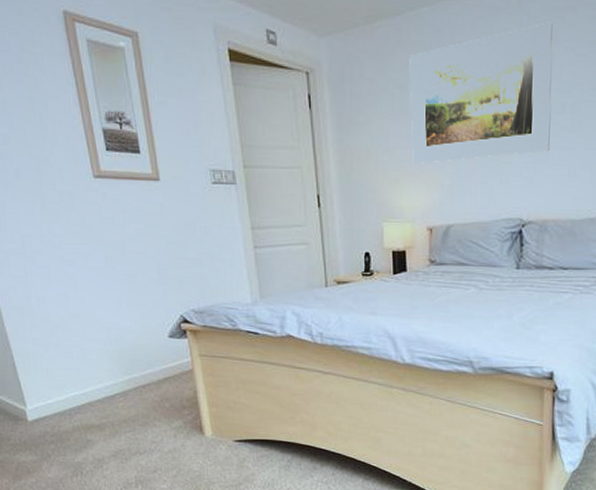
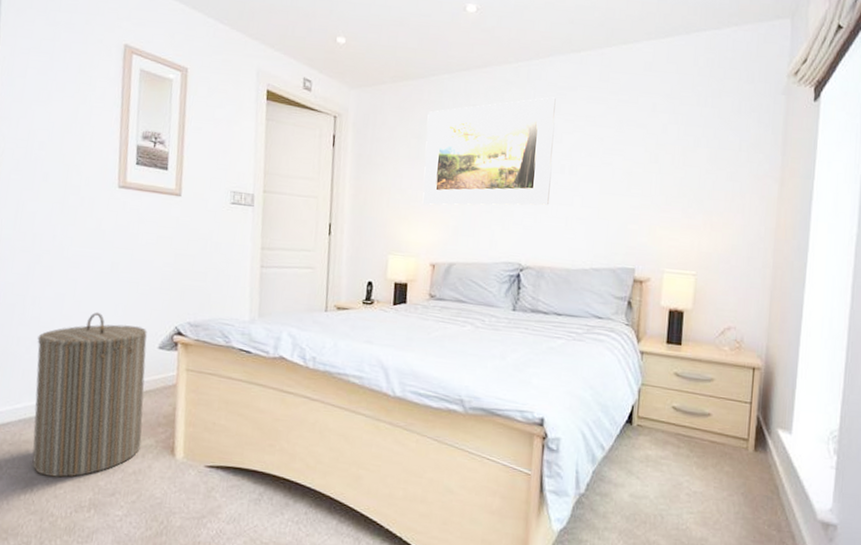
laundry hamper: none [52,307,171,461] -> present [32,312,148,478]

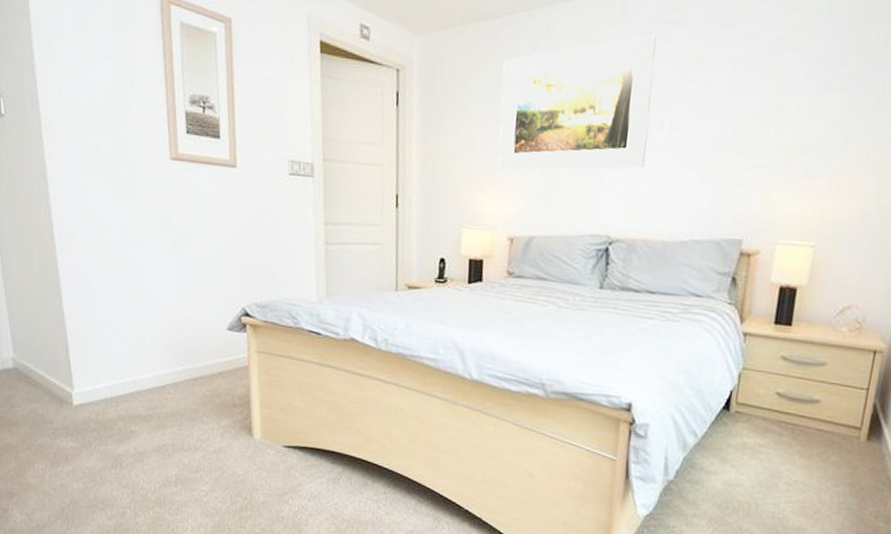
laundry hamper: present [32,312,148,478] -> none [108,292,219,455]

